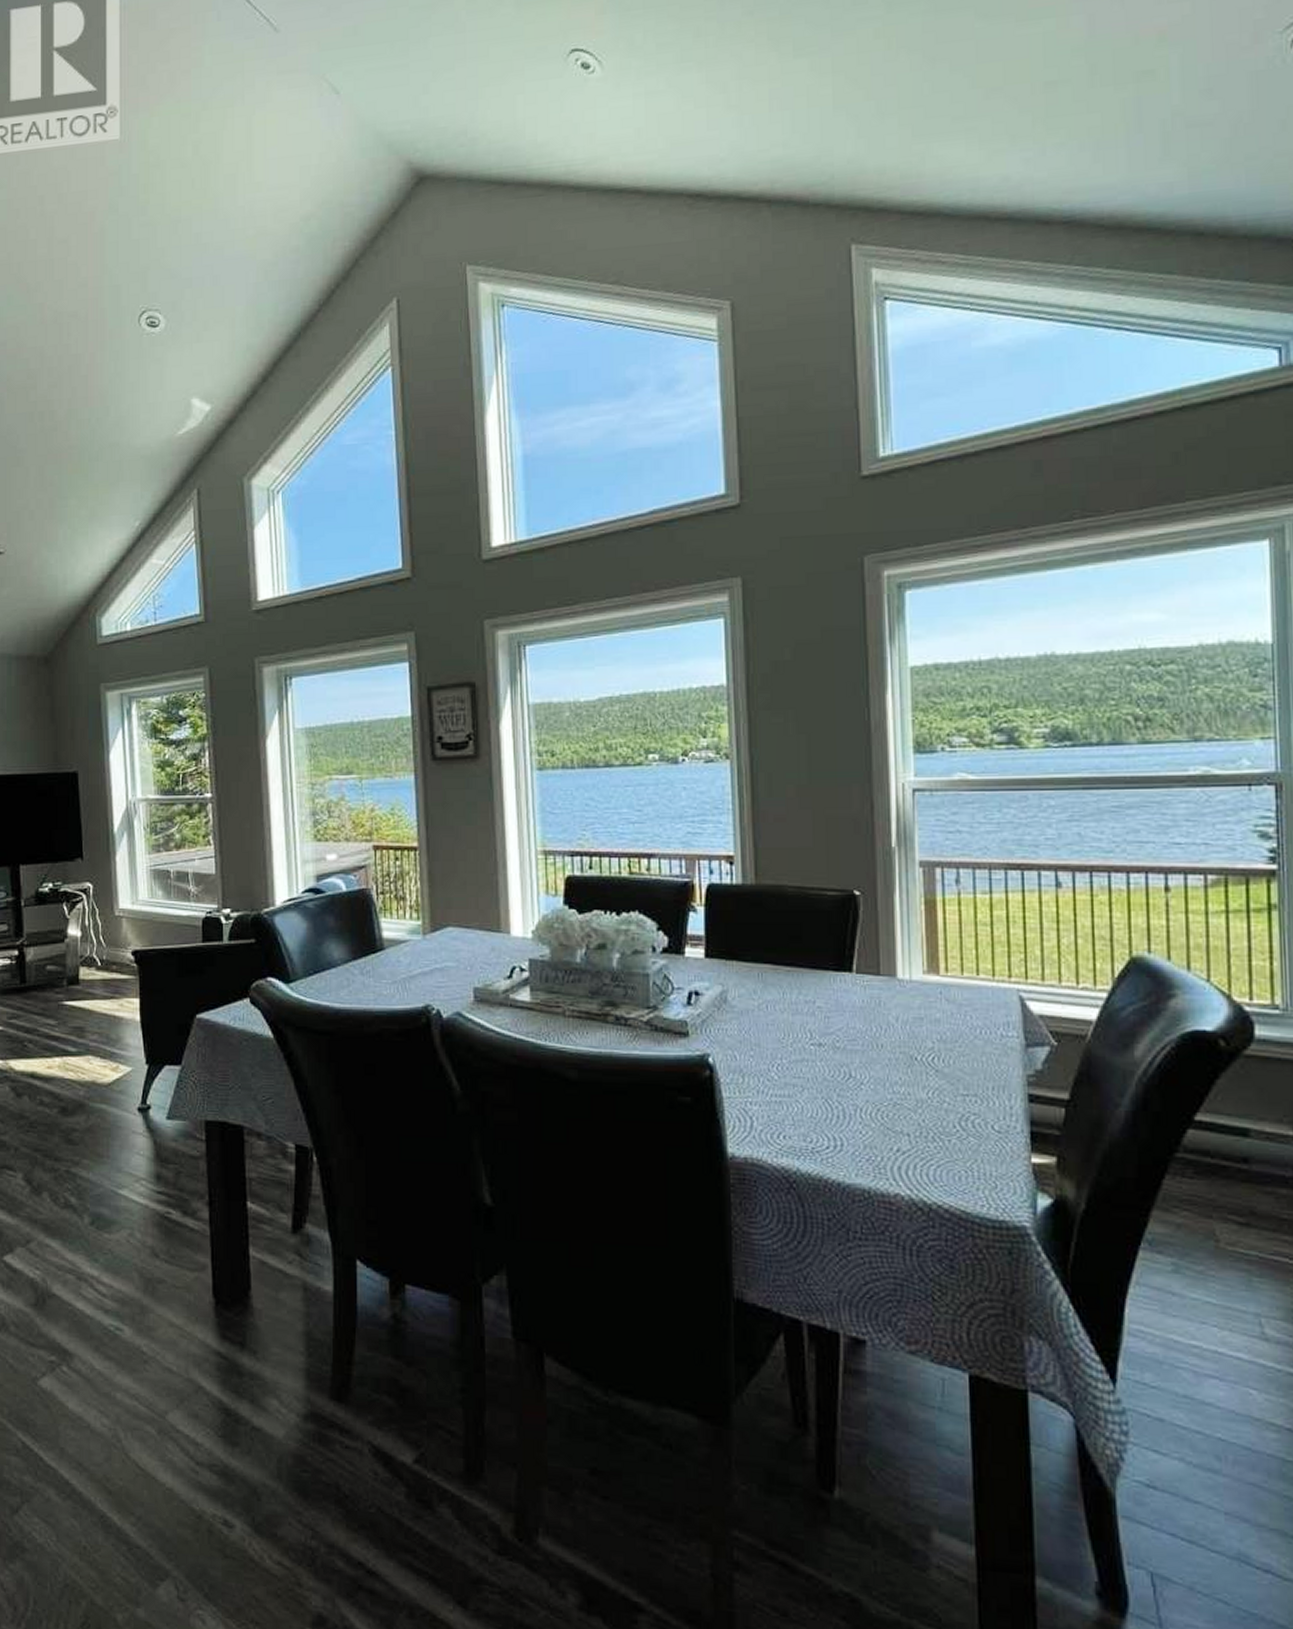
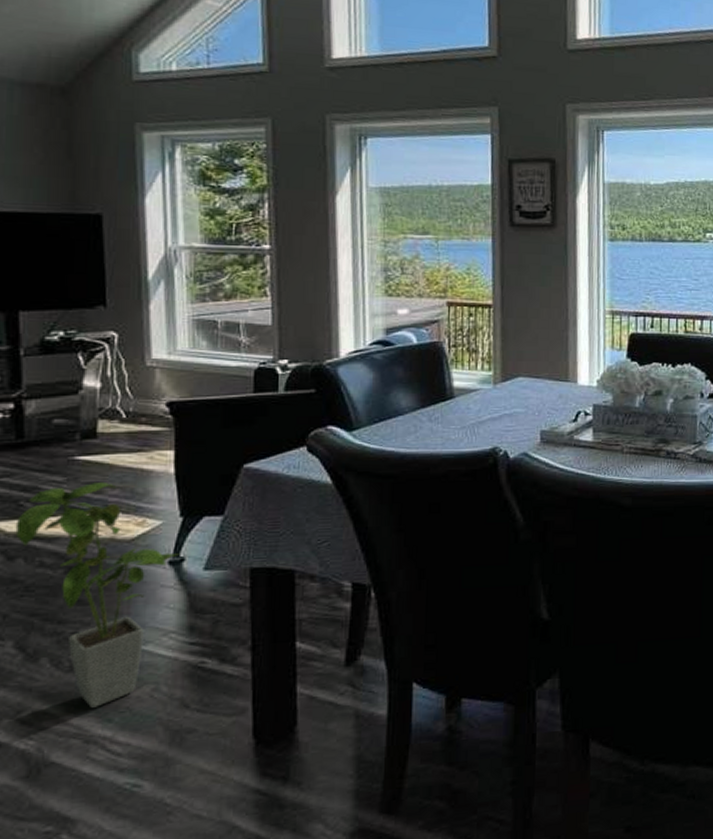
house plant: none [22,1027,147,1246] -> present [15,483,180,708]

